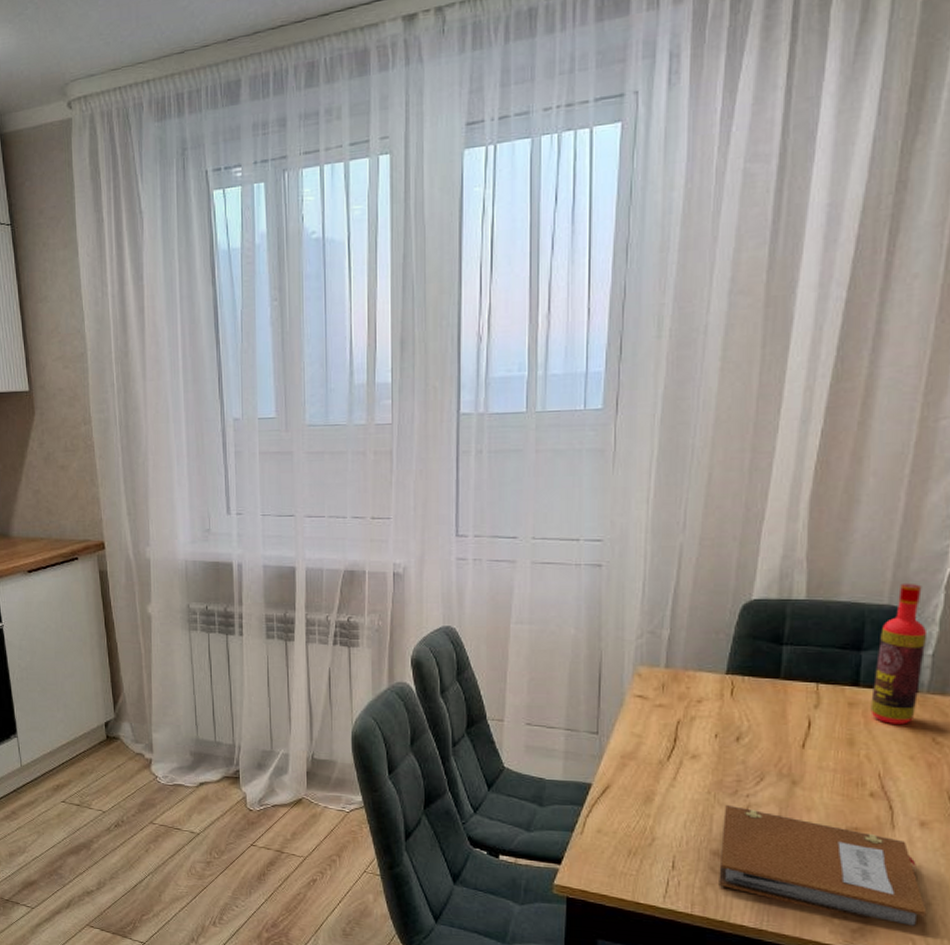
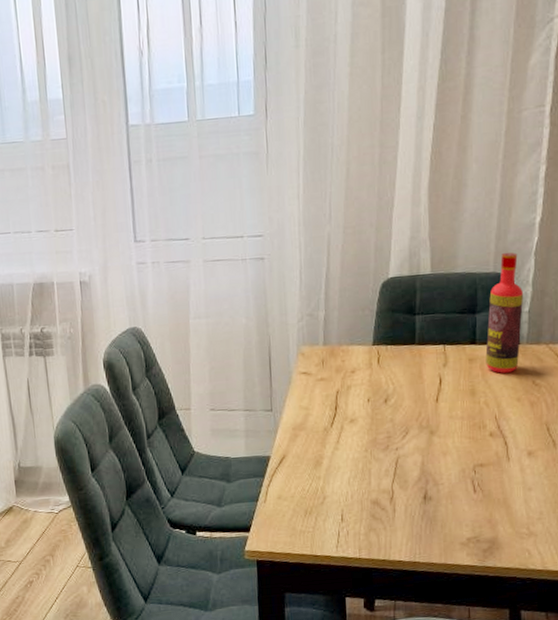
notebook: present [719,804,927,926] -> none [379,459,537,540]

